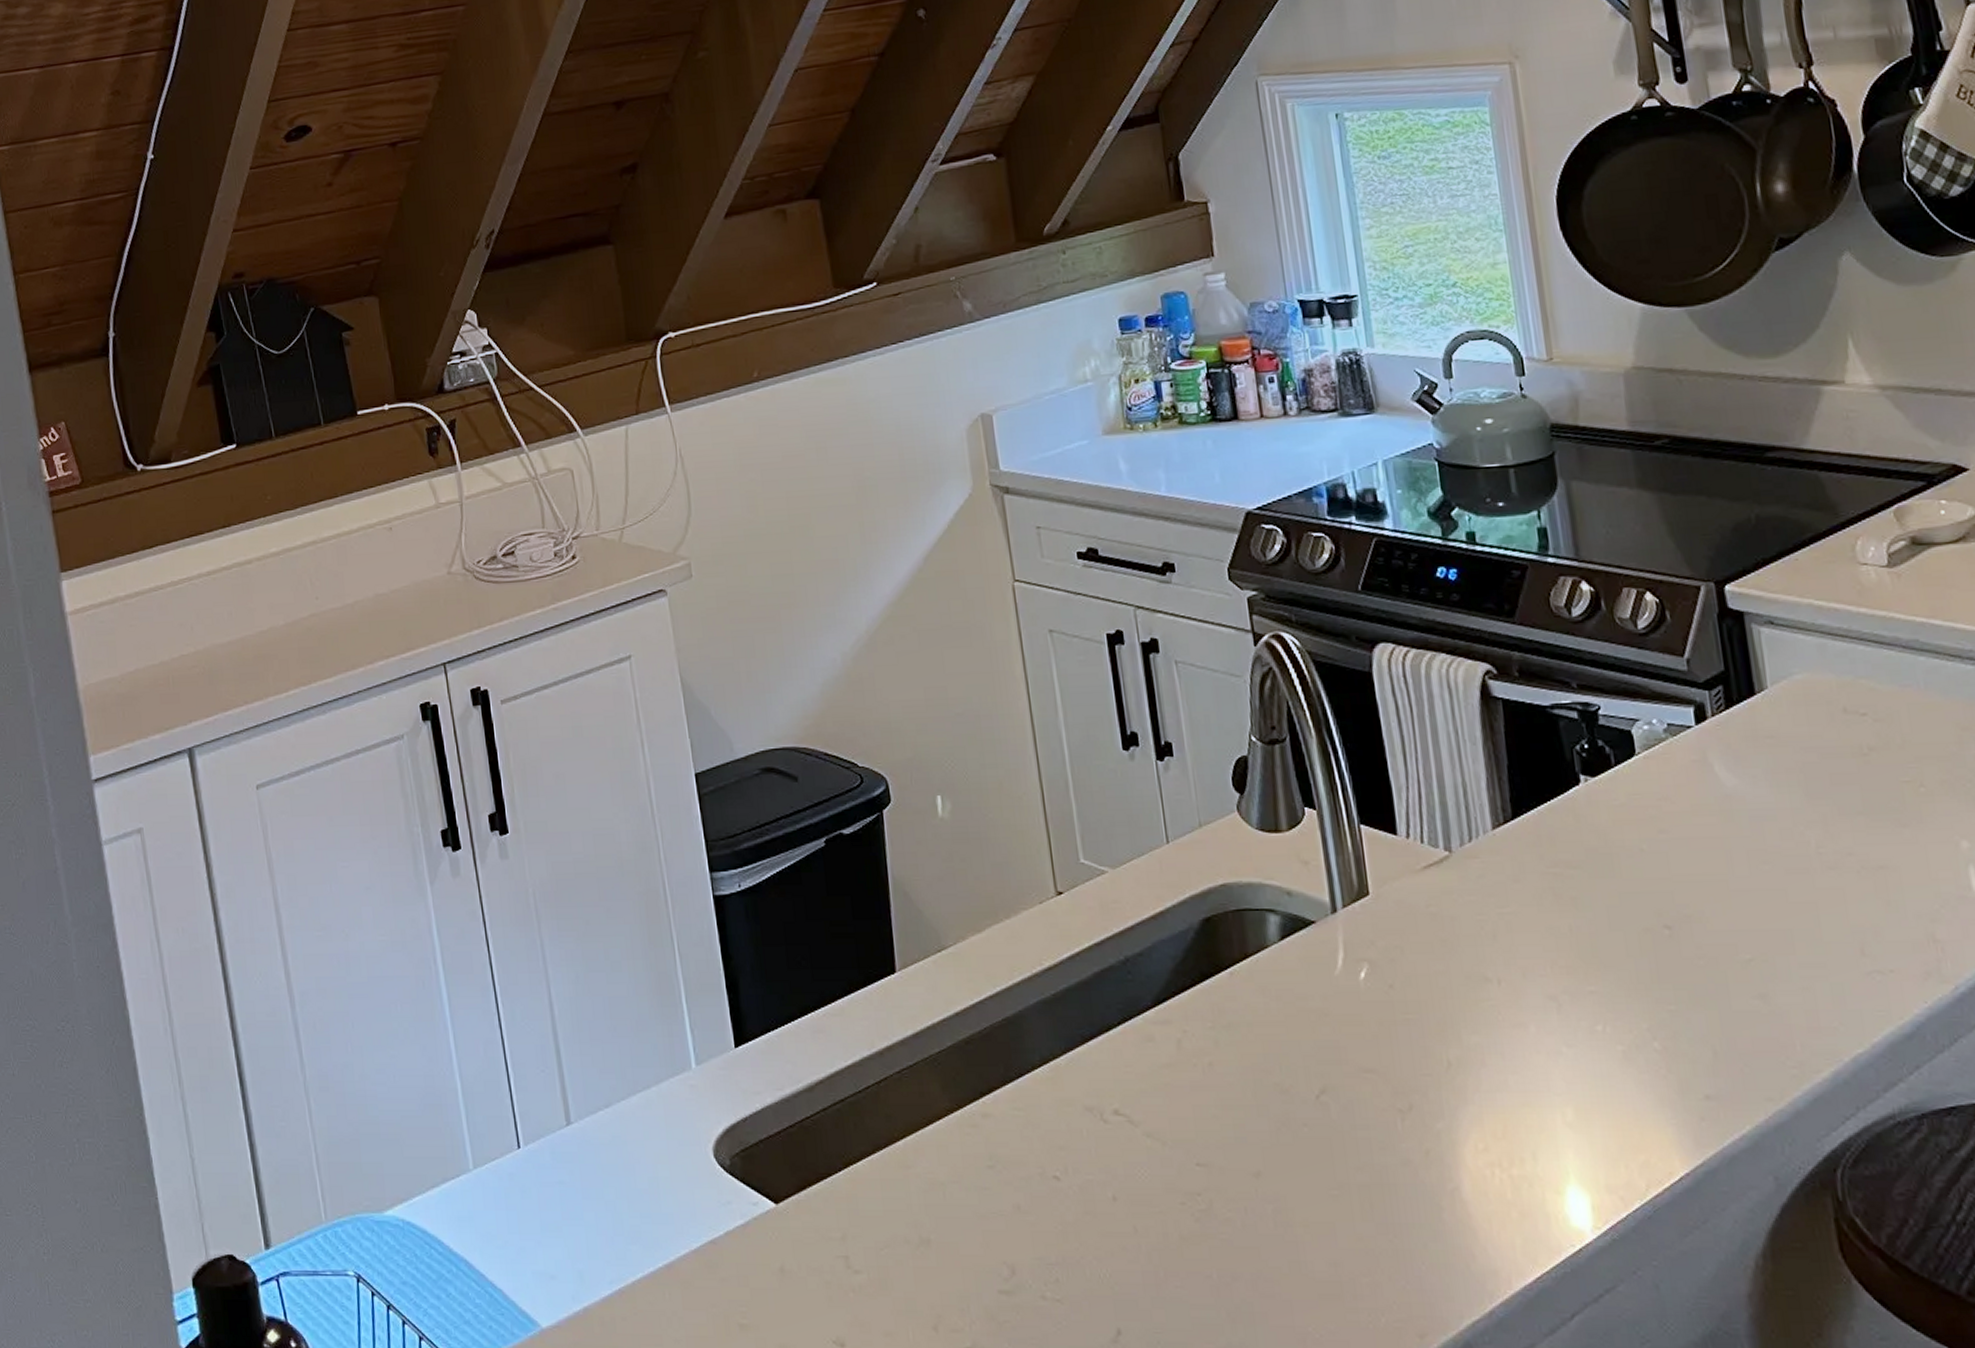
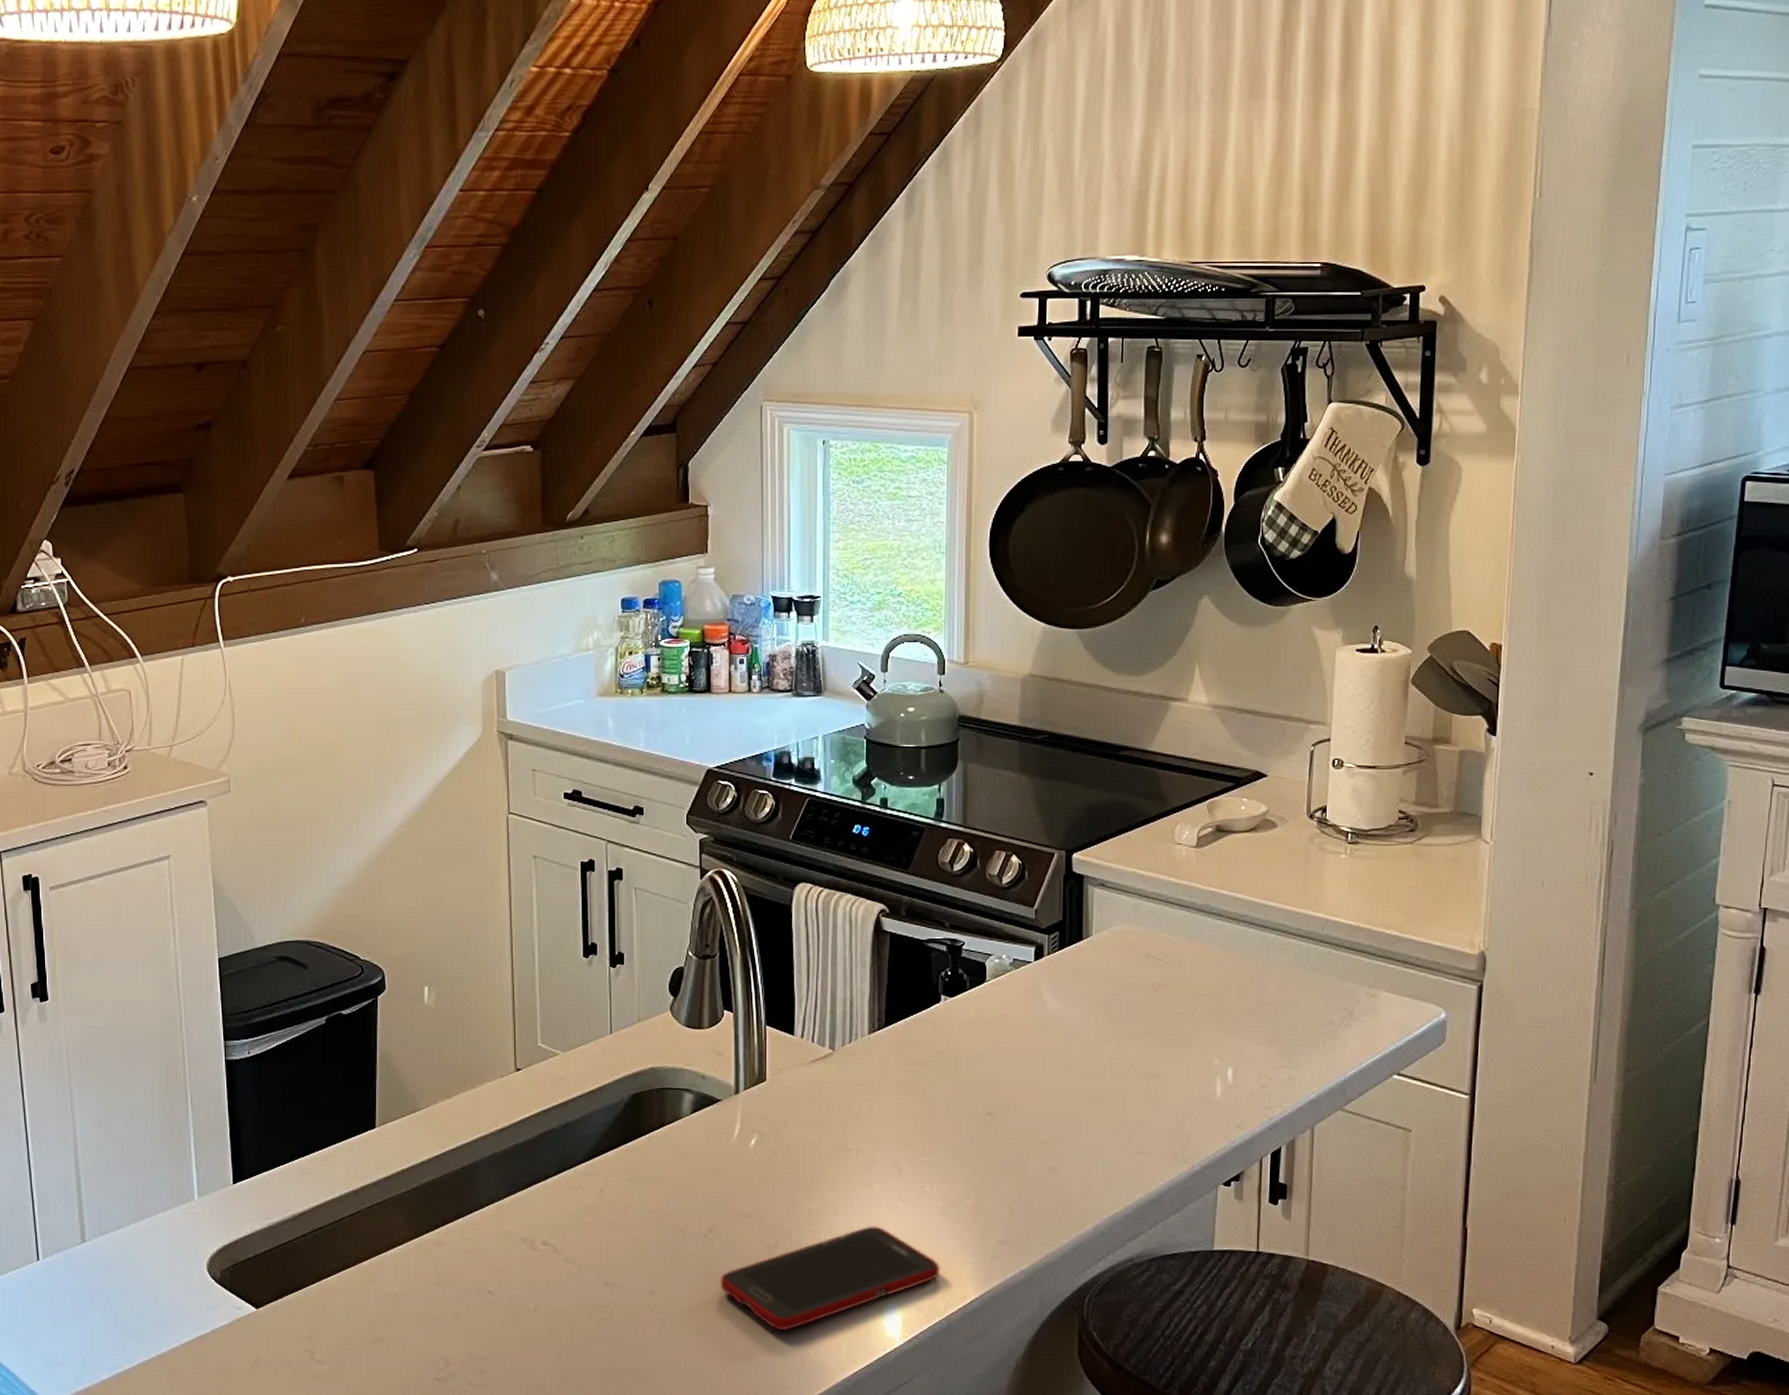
cell phone: none [1343,1080,1633,1221] -> present [720,1226,941,1330]

